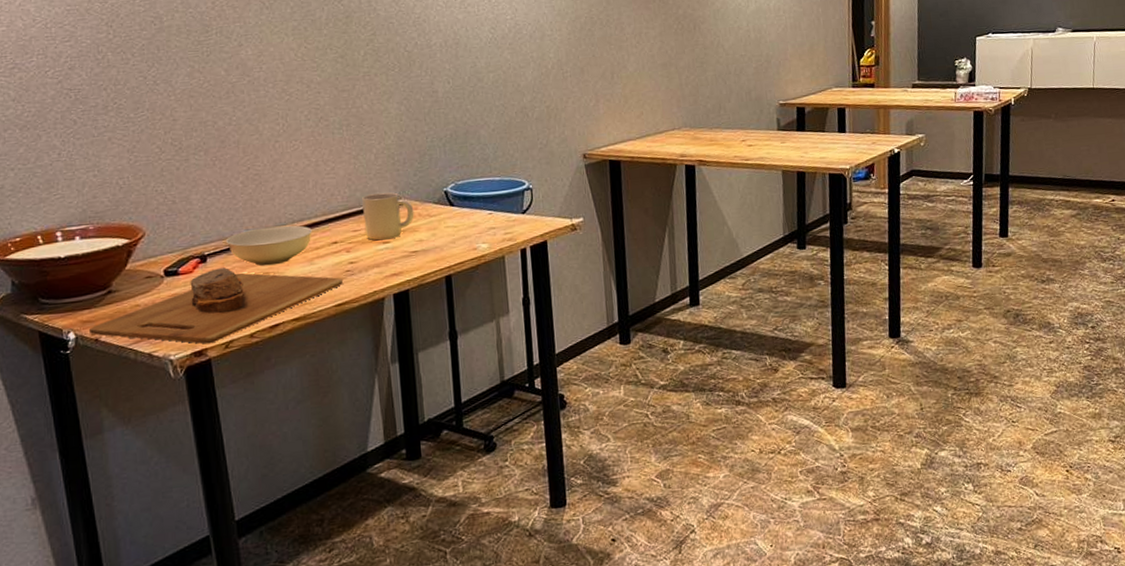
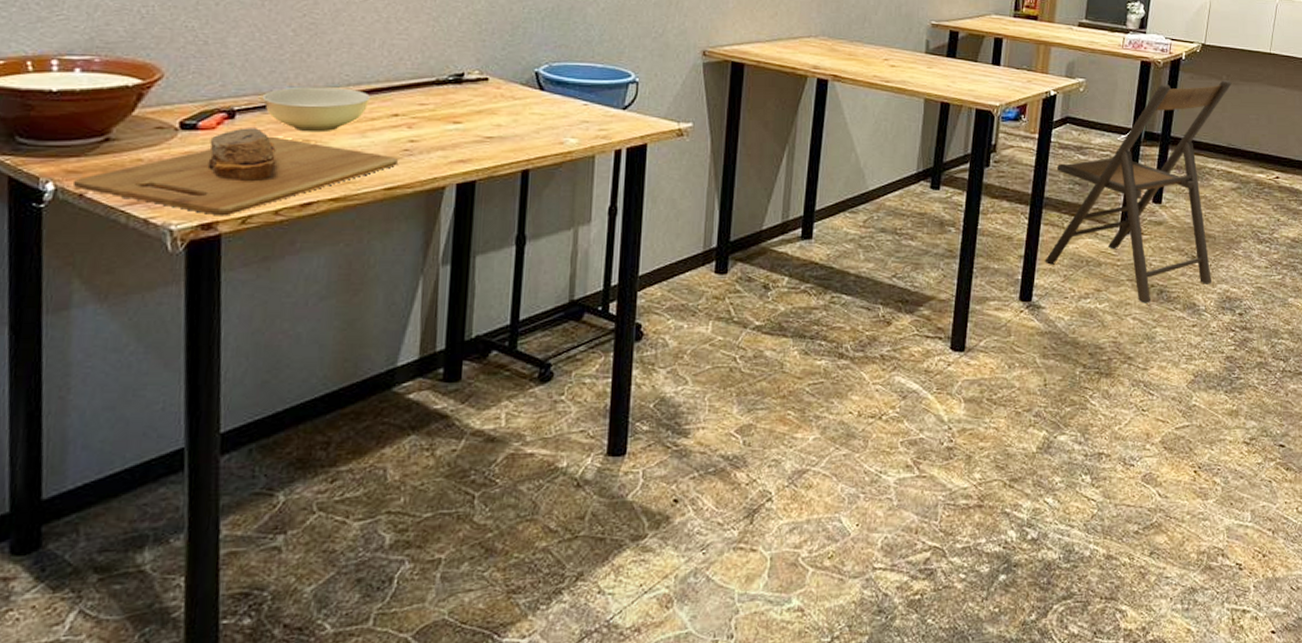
mug: present [362,192,414,241] -> none [433,63,496,120]
folding chair: none [907,118,1063,328] -> present [1045,80,1232,303]

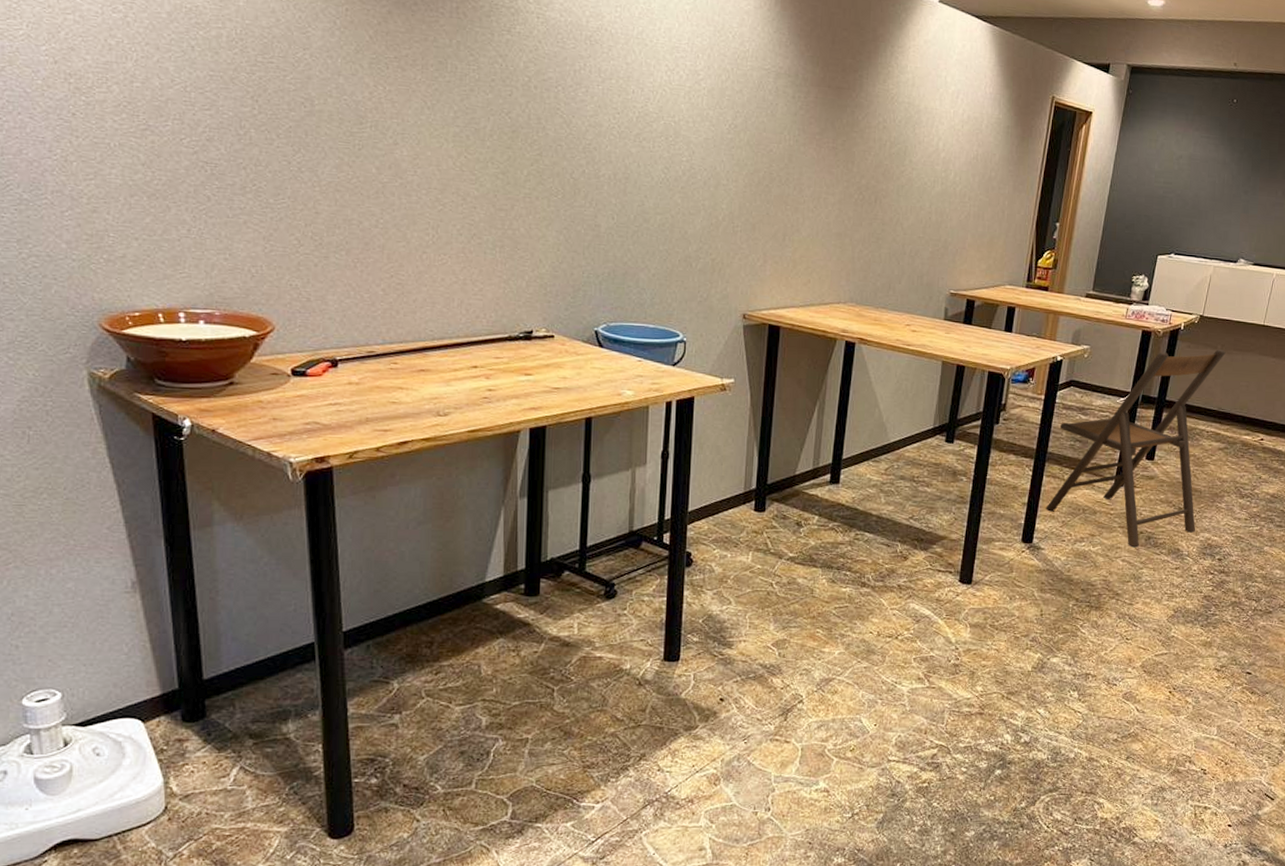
cutting board: present [72,128,399,216] -> none [205,375,480,452]
bowl: present [262,86,370,133] -> none [359,340,452,381]

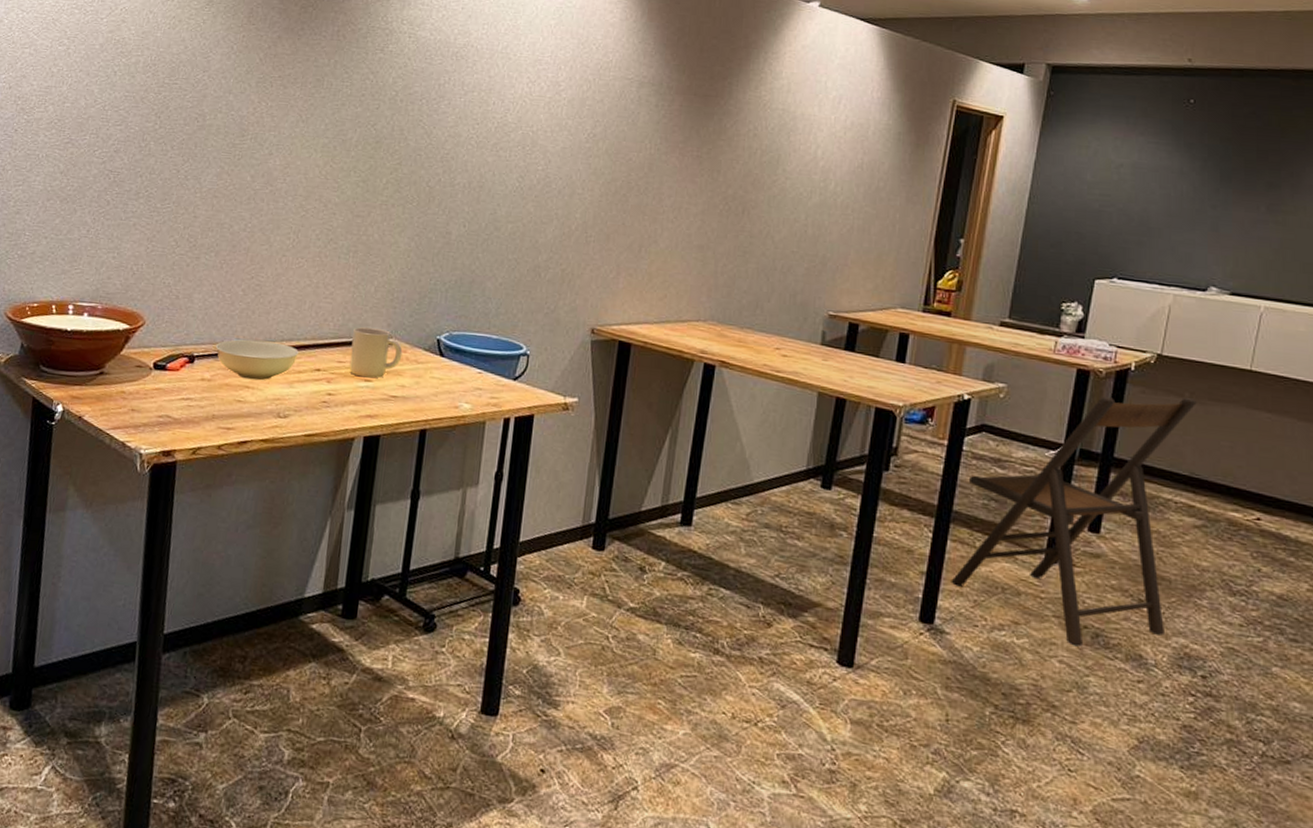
bowl: none [359,340,452,381] -> present [215,339,299,381]
mug: none [507,322,561,372] -> present [349,326,403,378]

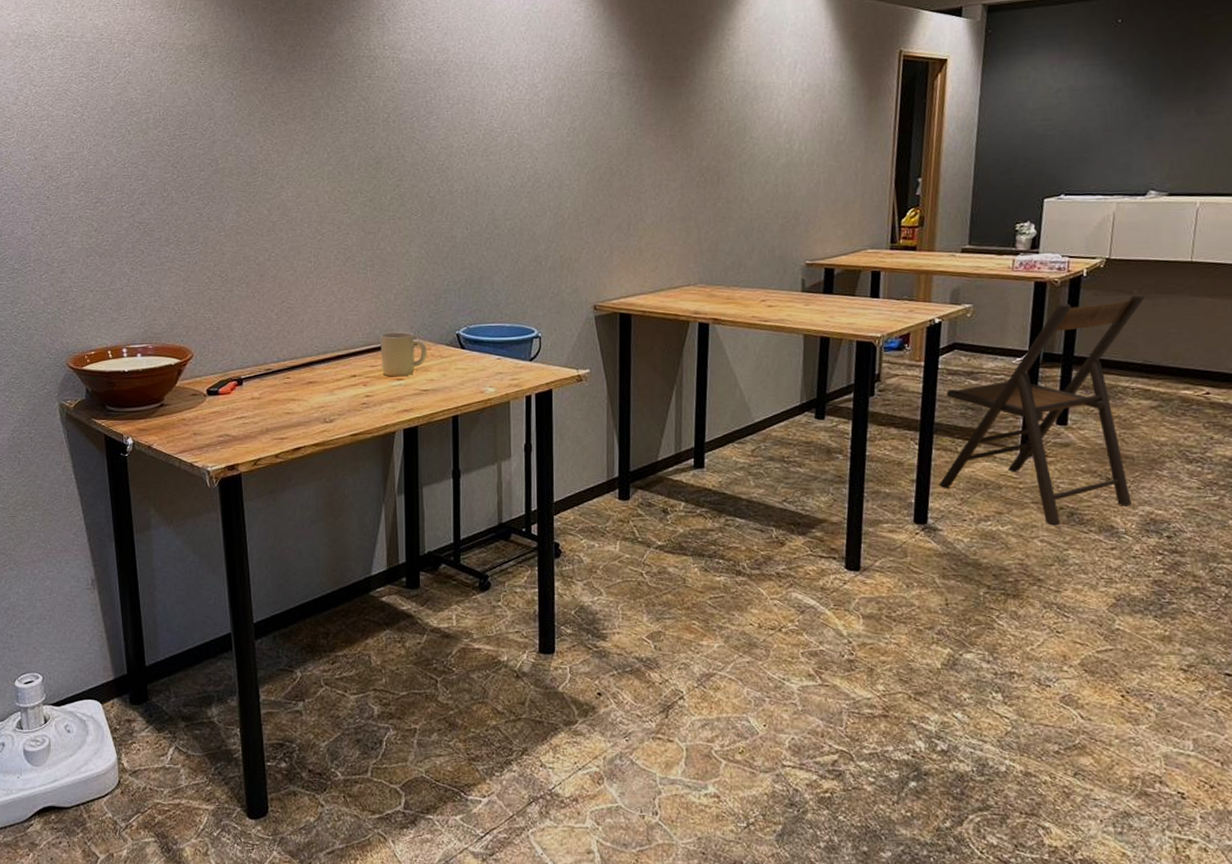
bowl: present [215,339,299,381] -> none [259,357,334,393]

